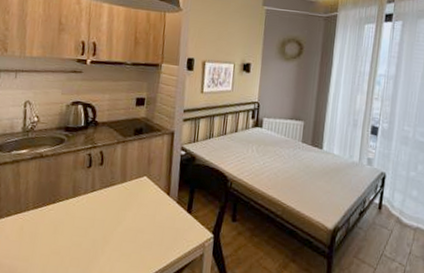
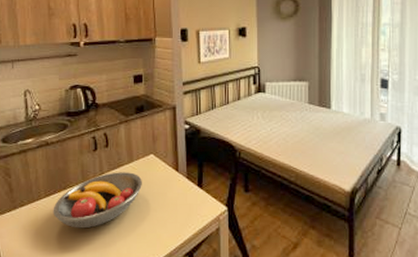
fruit bowl: none [39,190,133,244] -> present [53,172,142,229]

